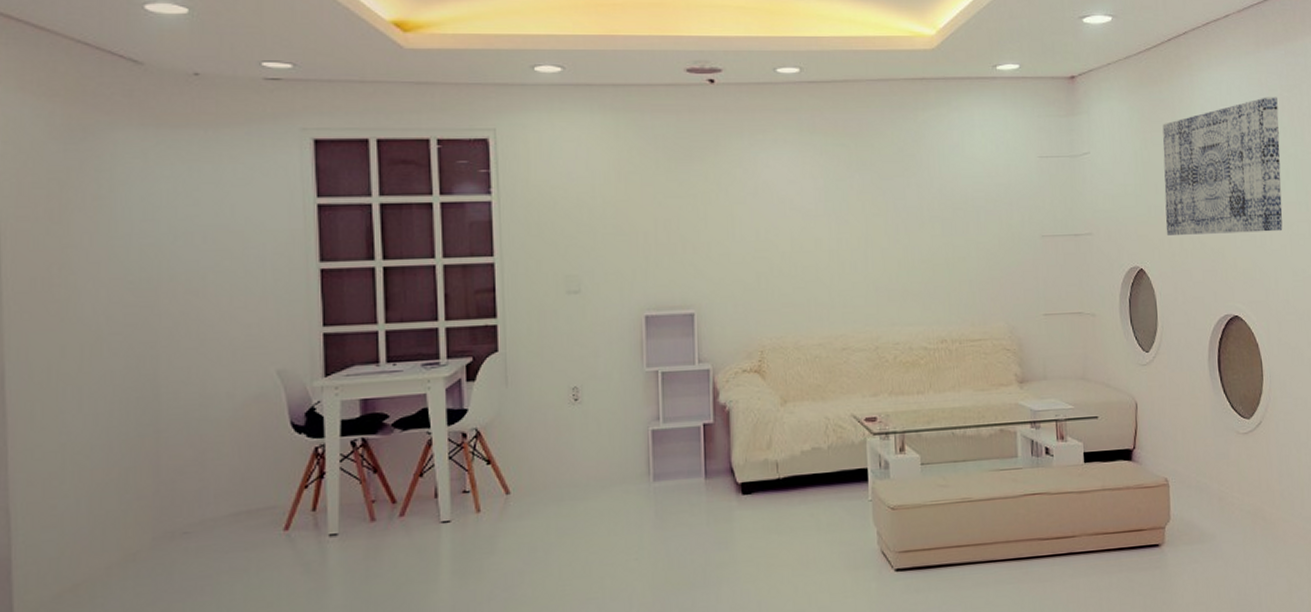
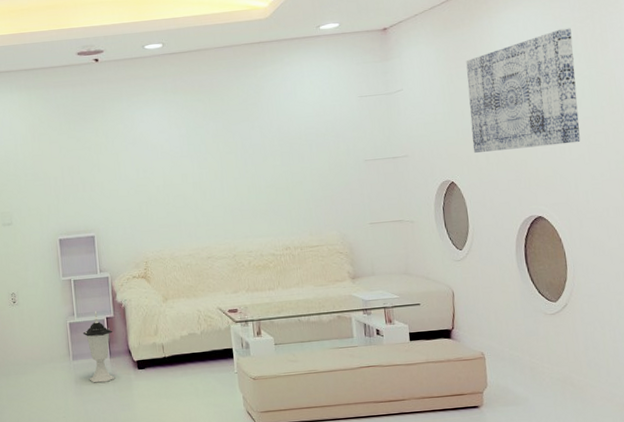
lantern: none [669,414,712,513] -> present [82,310,115,383]

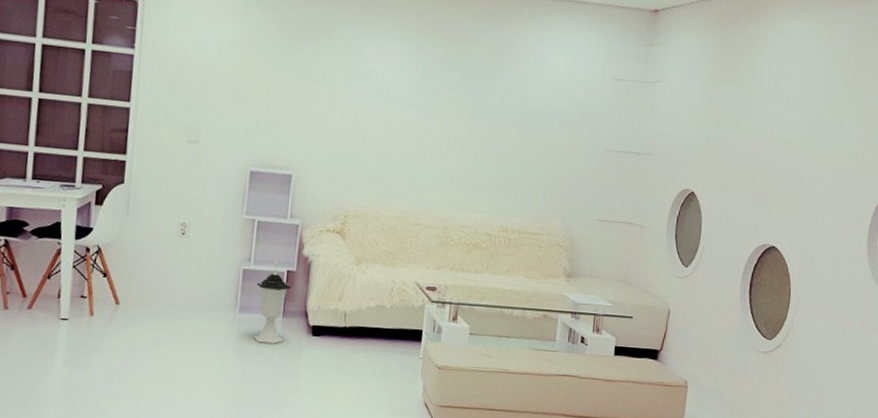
wall art: present [466,28,581,153] -> none [720,51,845,176]

